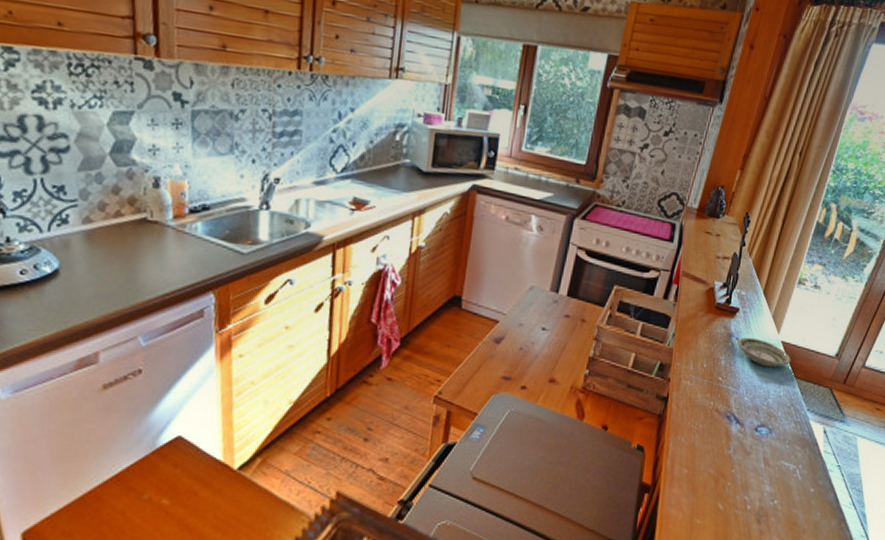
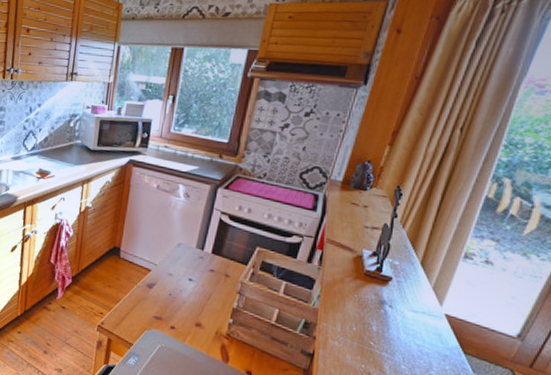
saucer: present [737,337,791,368] -> none [391,305,458,340]

